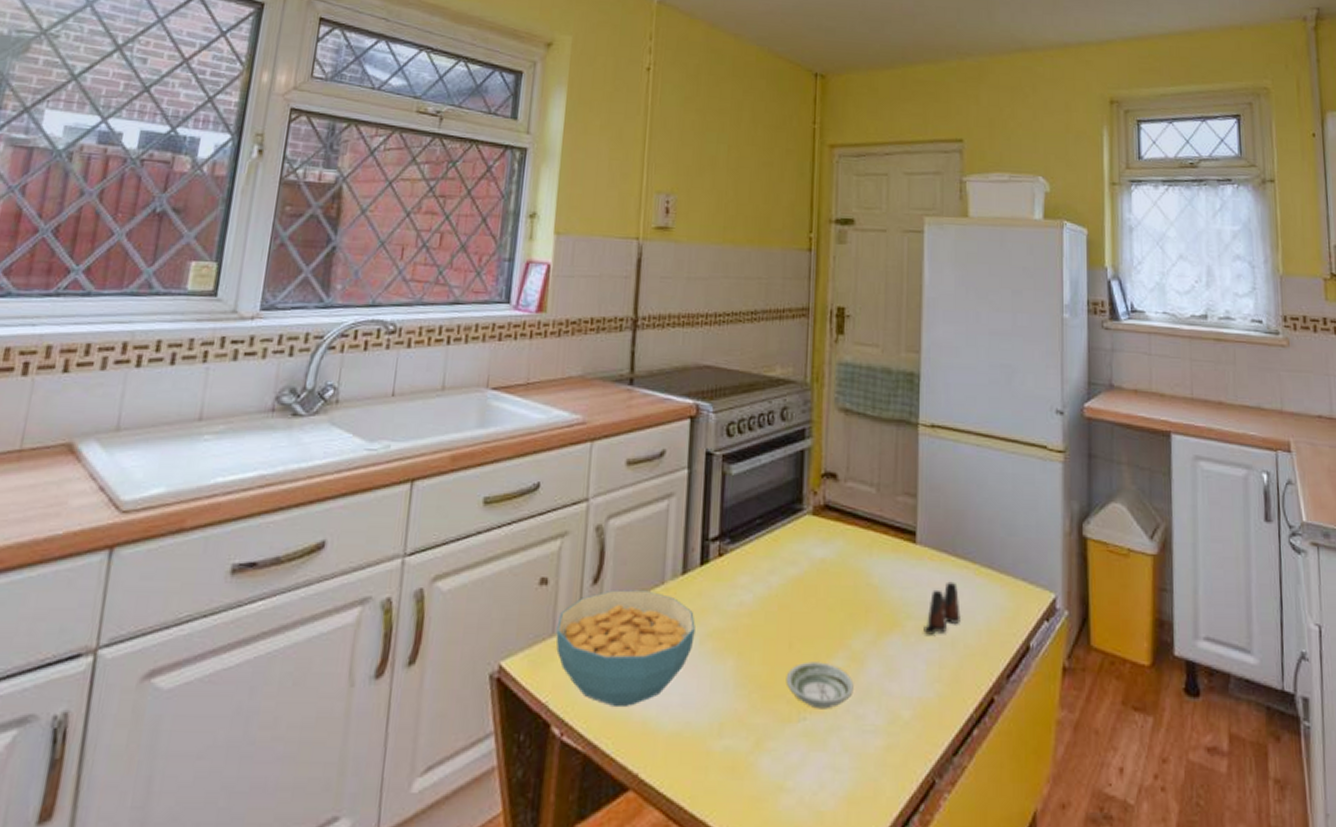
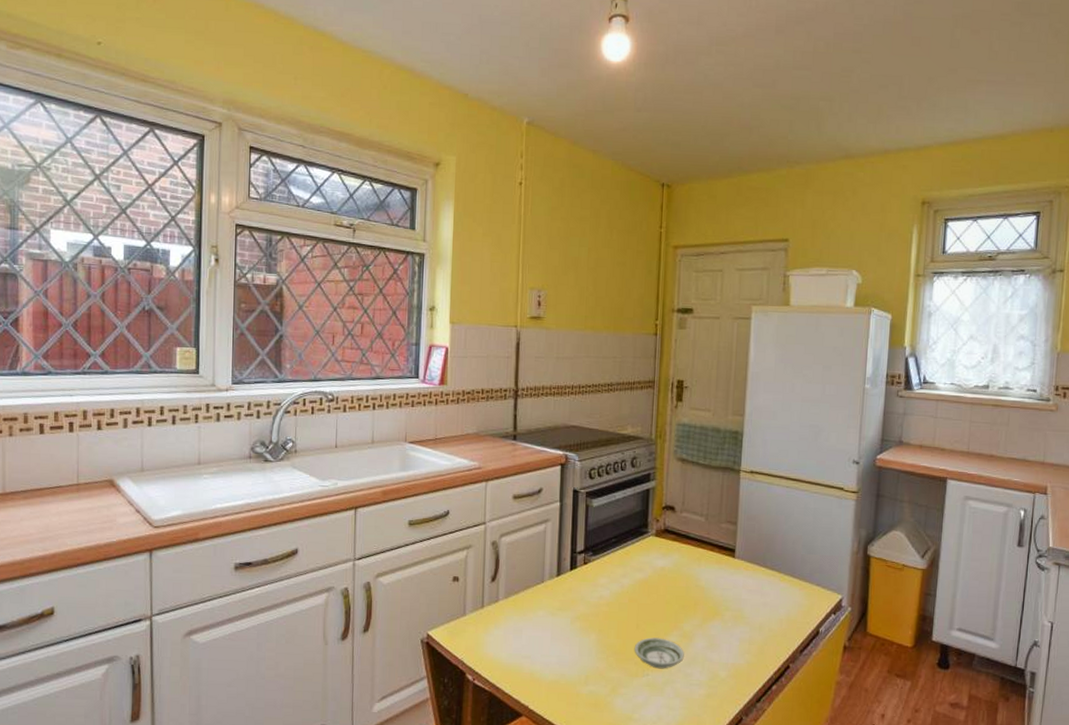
cereal bowl: present [555,589,695,706] -> none [466,585,567,663]
salt shaker: present [923,581,961,635] -> none [738,585,767,622]

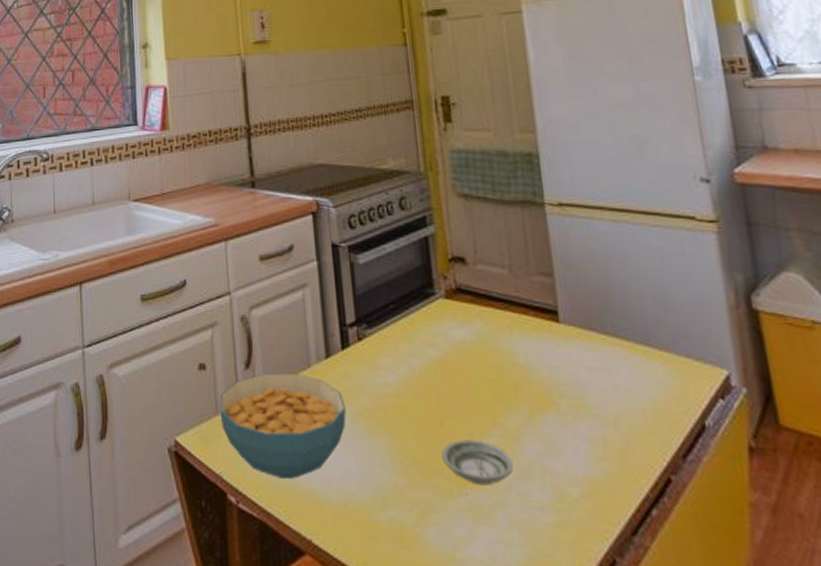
cereal bowl: none [466,585,567,663] -> present [219,373,346,479]

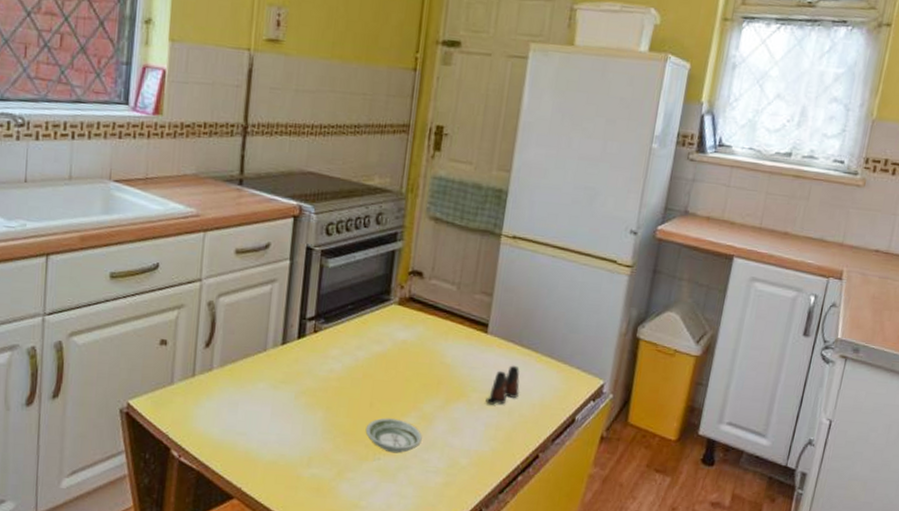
cereal bowl: present [219,373,346,479] -> none [174,352,292,440]
salt shaker: none [580,360,621,414] -> present [486,365,520,405]

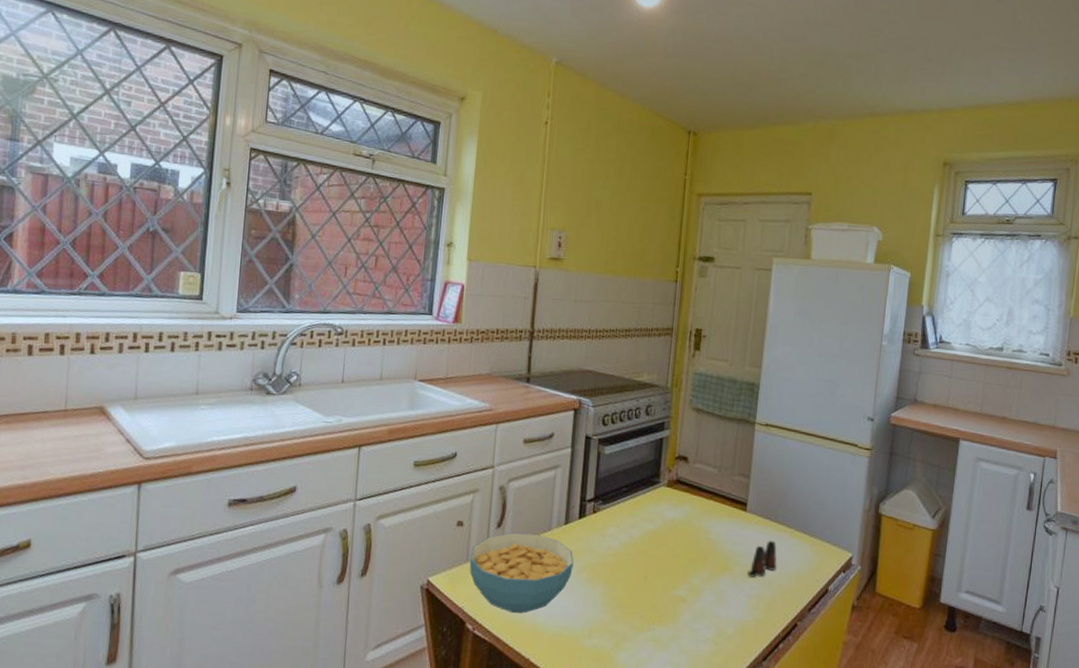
cereal bowl: none [174,352,292,440] -> present [469,532,574,613]
saucer: present [365,418,422,454] -> none [640,590,692,624]

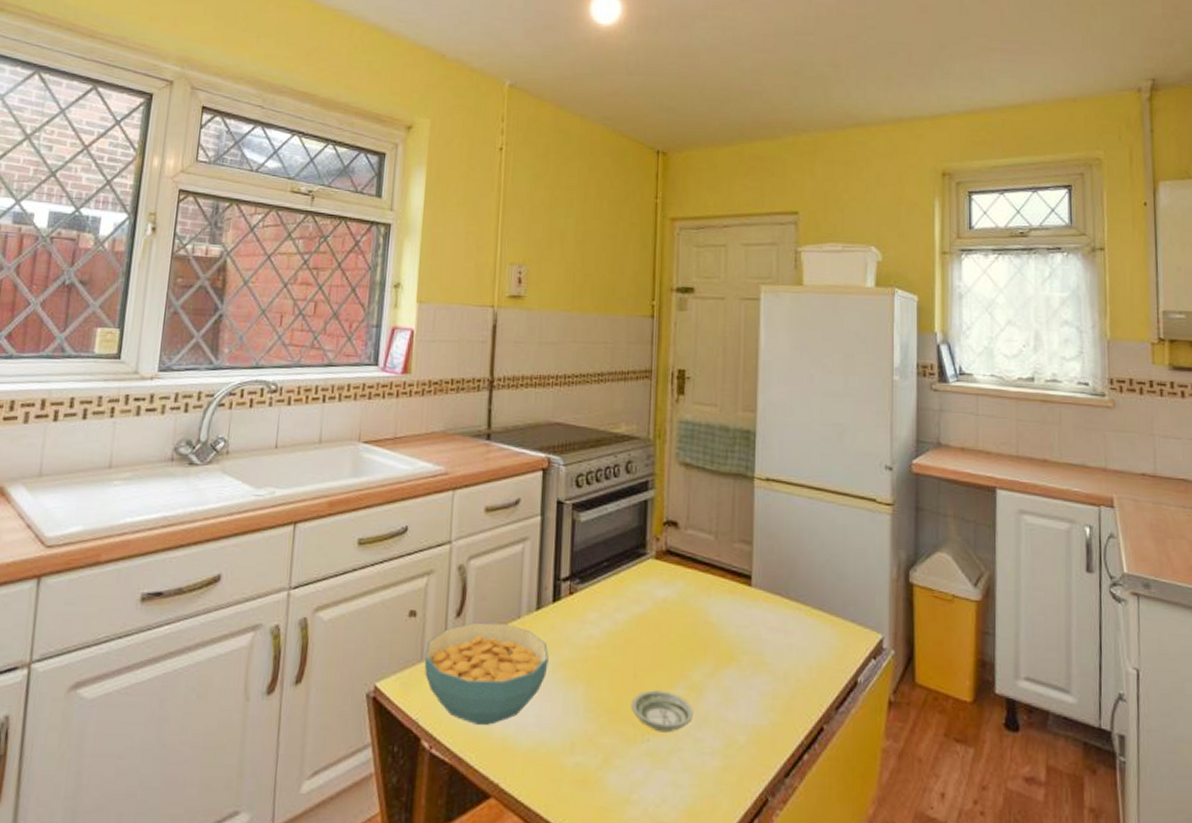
saucer: none [640,590,692,624] -> present [631,690,693,733]
salt shaker: present [747,540,777,577] -> none [758,621,793,669]

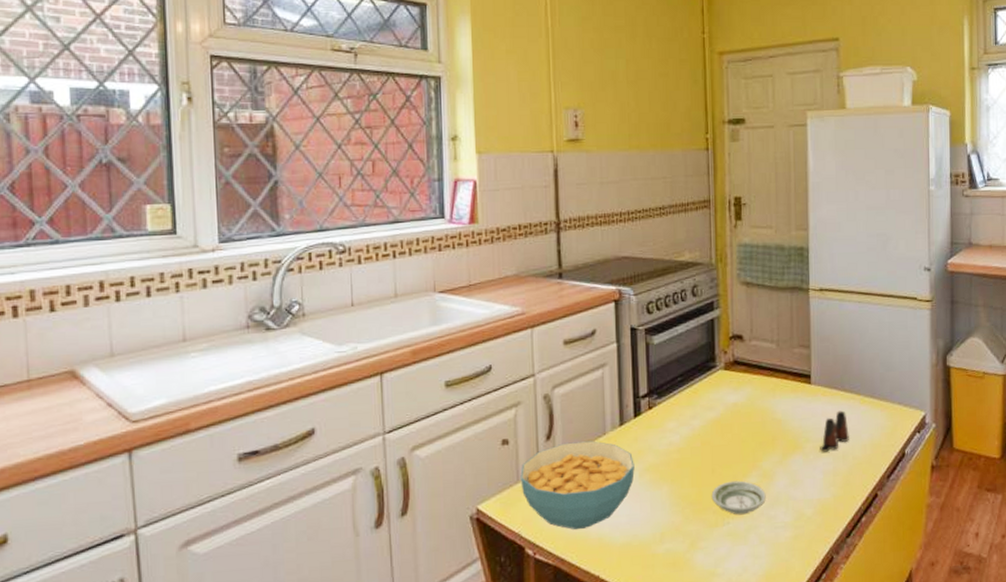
salt shaker: none [758,621,793,669] -> present [820,410,849,452]

